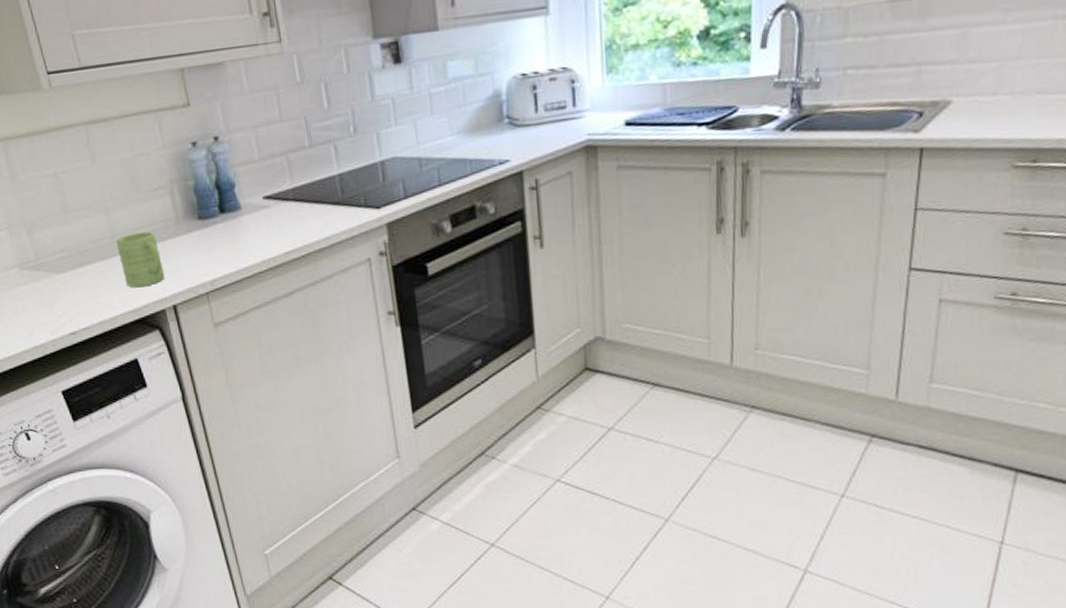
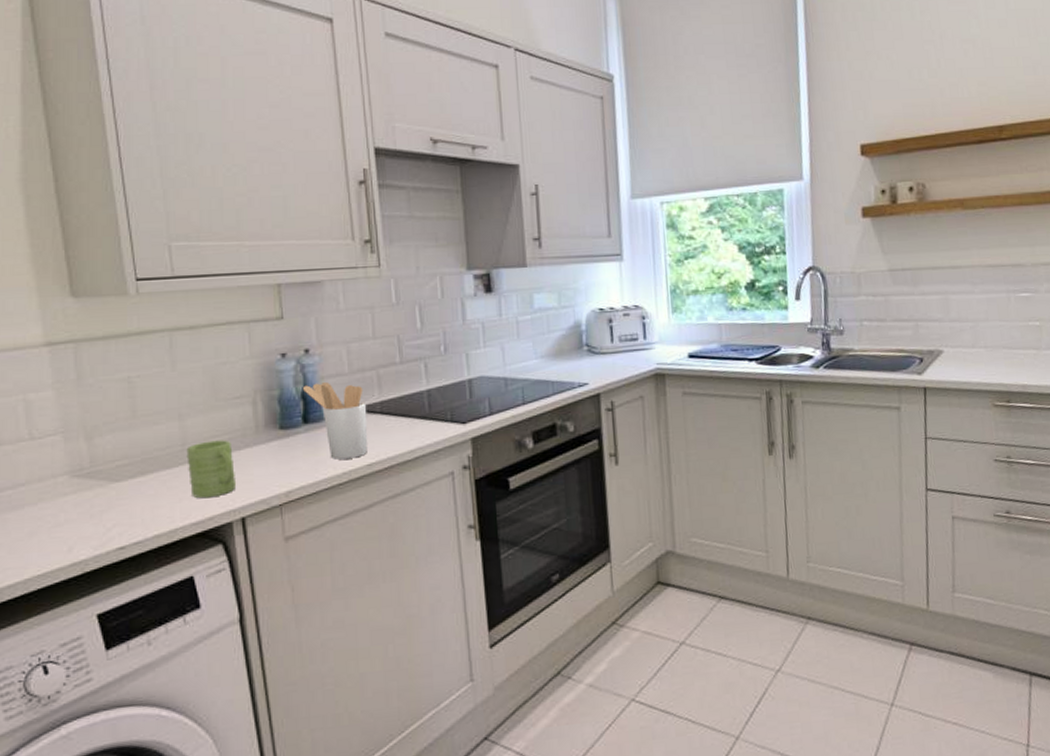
utensil holder: none [216,170,284,248] -> present [303,382,368,460]

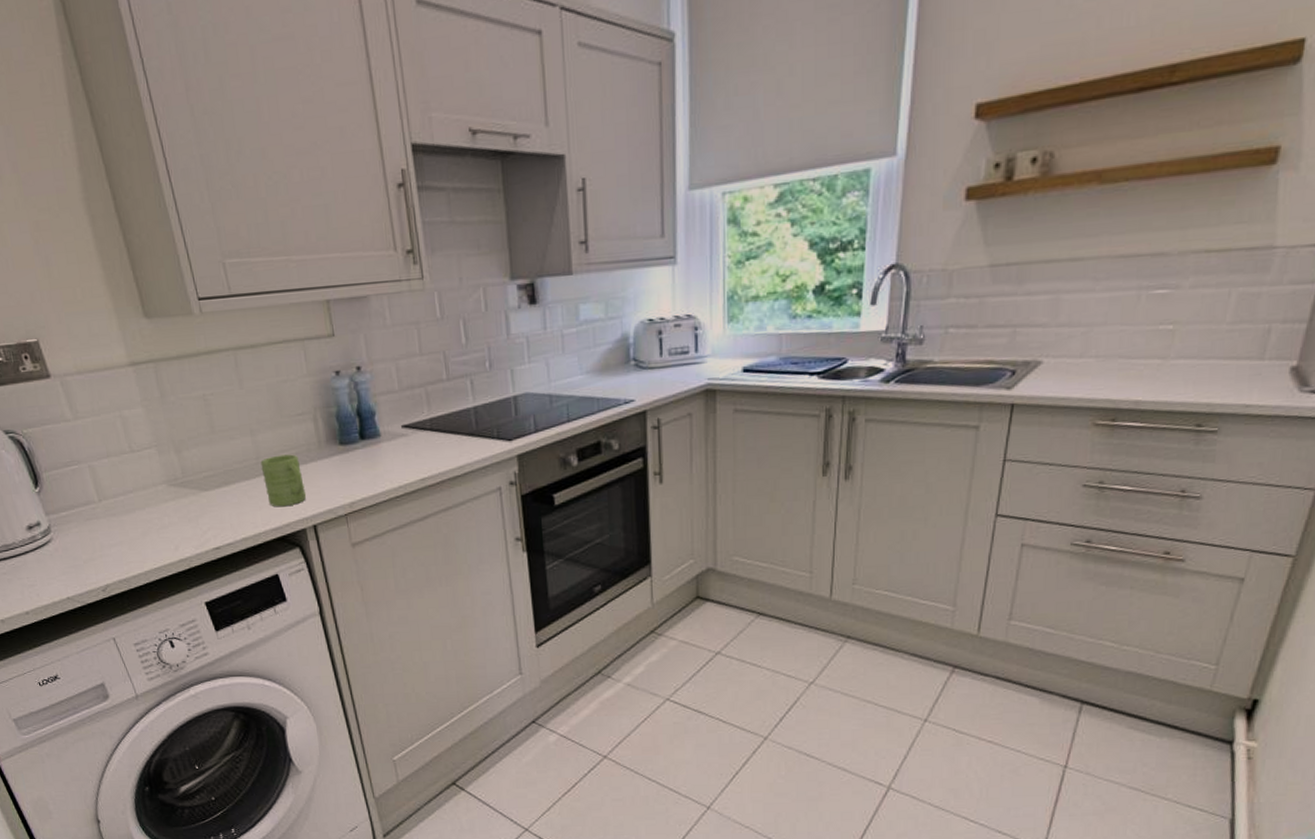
utensil holder: present [303,382,368,460] -> none [358,400,420,474]

